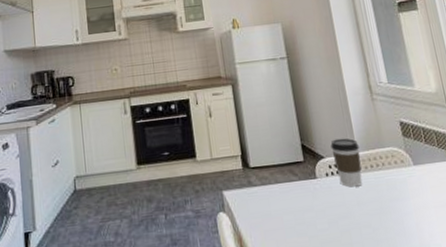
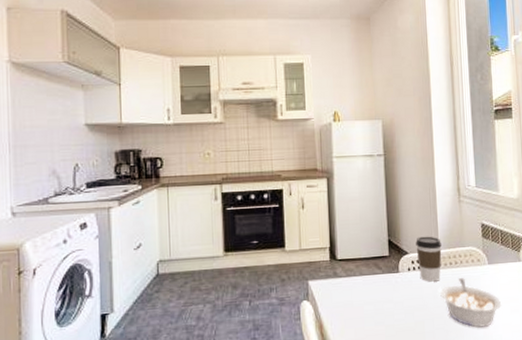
legume: none [364,181,436,236] -> present [440,278,502,328]

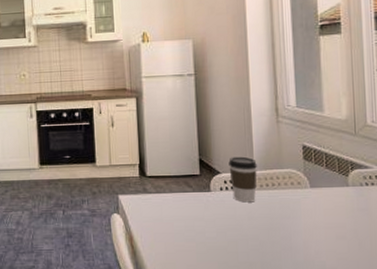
legume: present [440,278,502,328] -> none [255,200,326,252]

